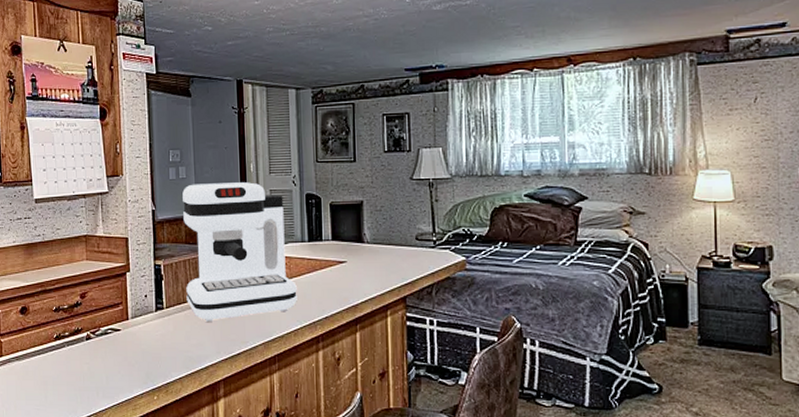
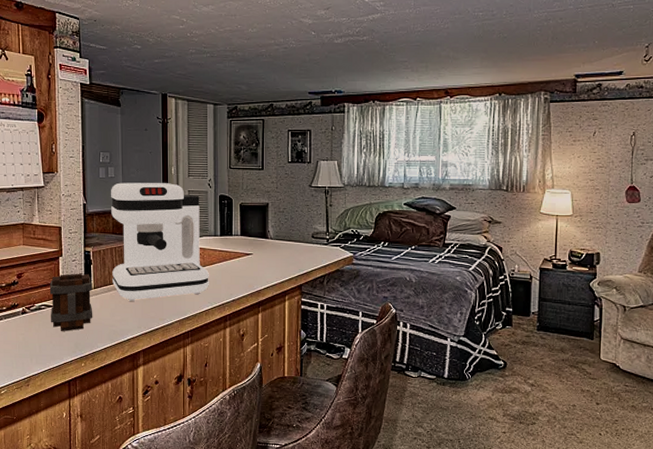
mug: none [116,290,166,359] -> present [49,273,93,331]

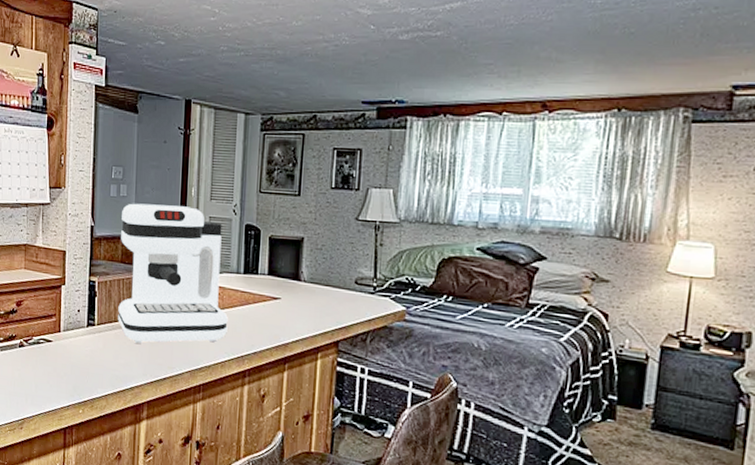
mug: present [49,273,93,331] -> none [49,305,96,371]

